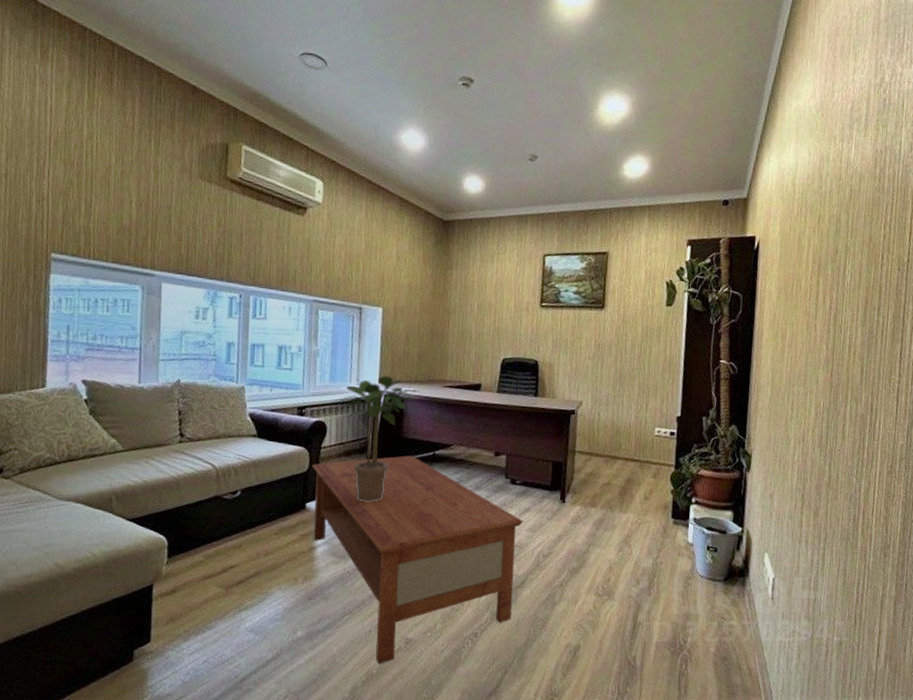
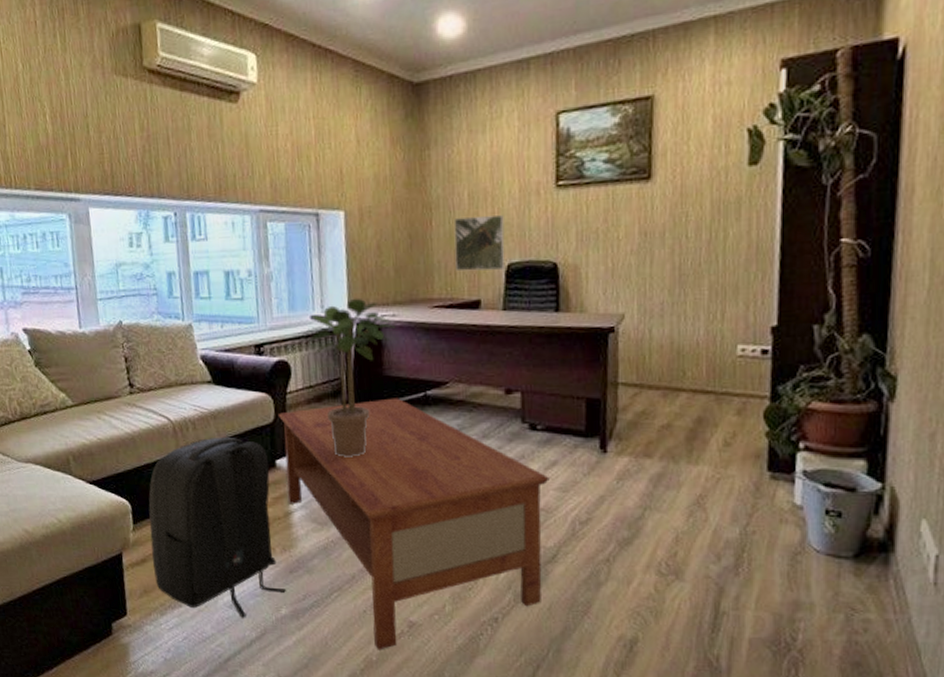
backpack: none [183,483,305,641] -> present [148,438,287,618]
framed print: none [465,322,502,363] -> present [453,215,505,272]

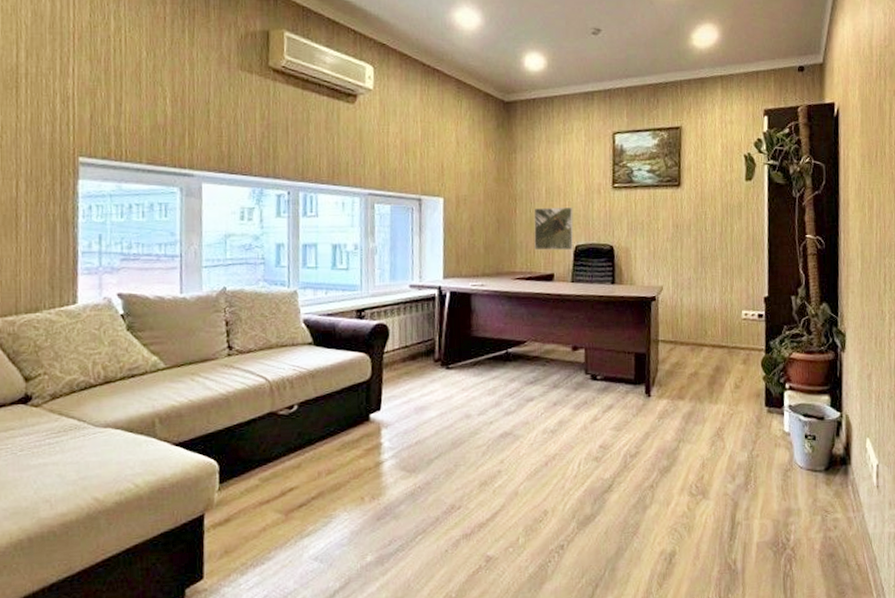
backpack: present [148,438,287,618] -> none [237,395,374,569]
coffee table: present [277,398,550,650] -> none [374,355,607,587]
potted plant: present [304,298,395,457] -> none [403,270,483,409]

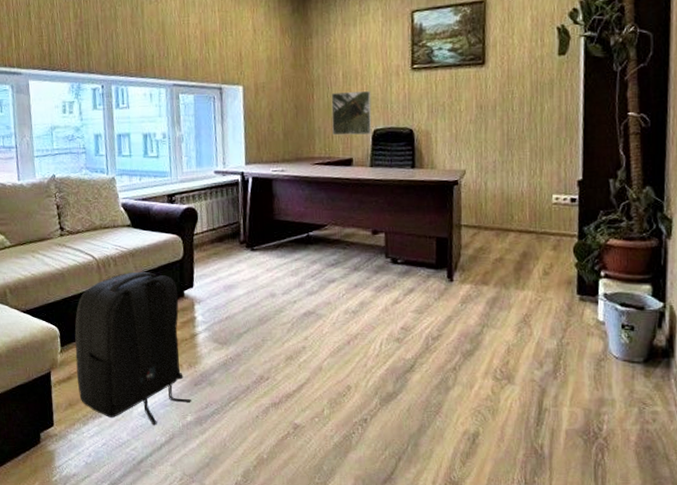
backpack: none [237,395,374,569] -> present [74,272,192,425]

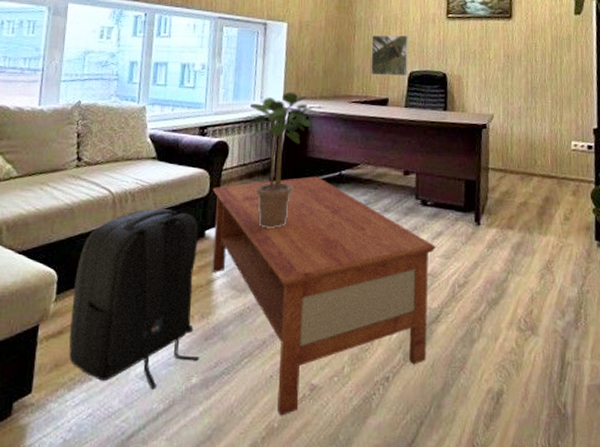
coffee table: none [186,238,408,449] -> present [211,176,436,416]
potted plant: none [209,156,283,288] -> present [244,92,320,228]

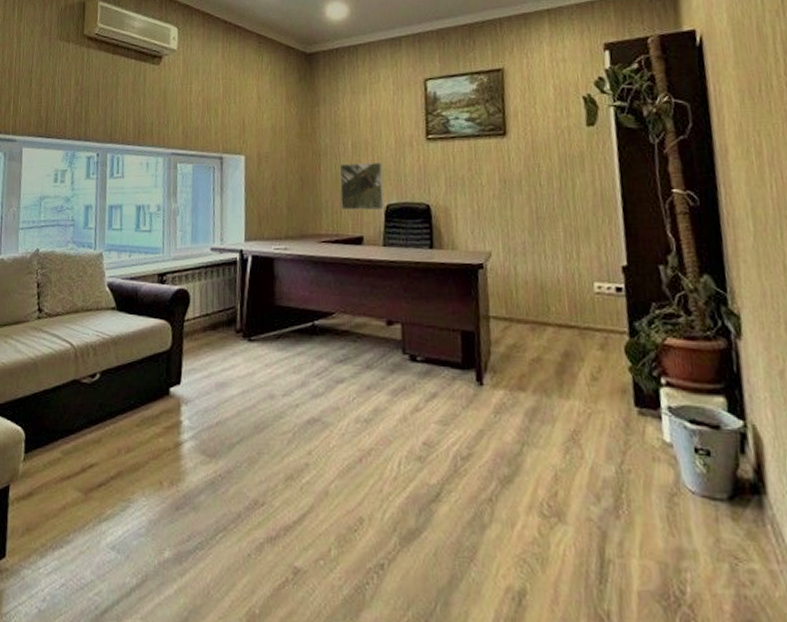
backpack: present [69,209,200,390] -> none [39,364,172,562]
coffee table: present [211,176,436,416] -> none [175,327,430,602]
potted plant: present [244,92,320,228] -> none [204,232,286,386]

